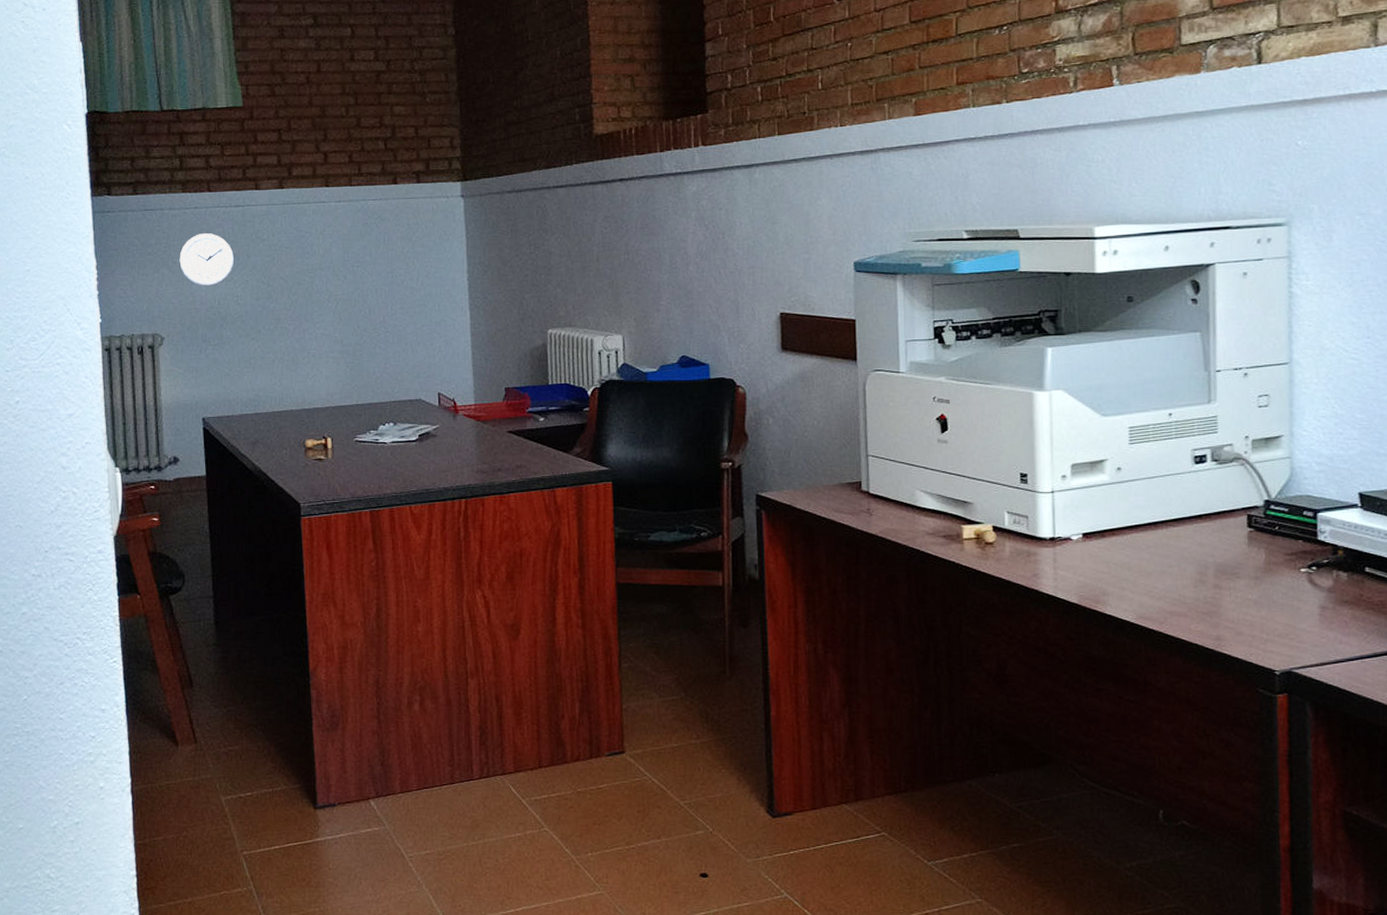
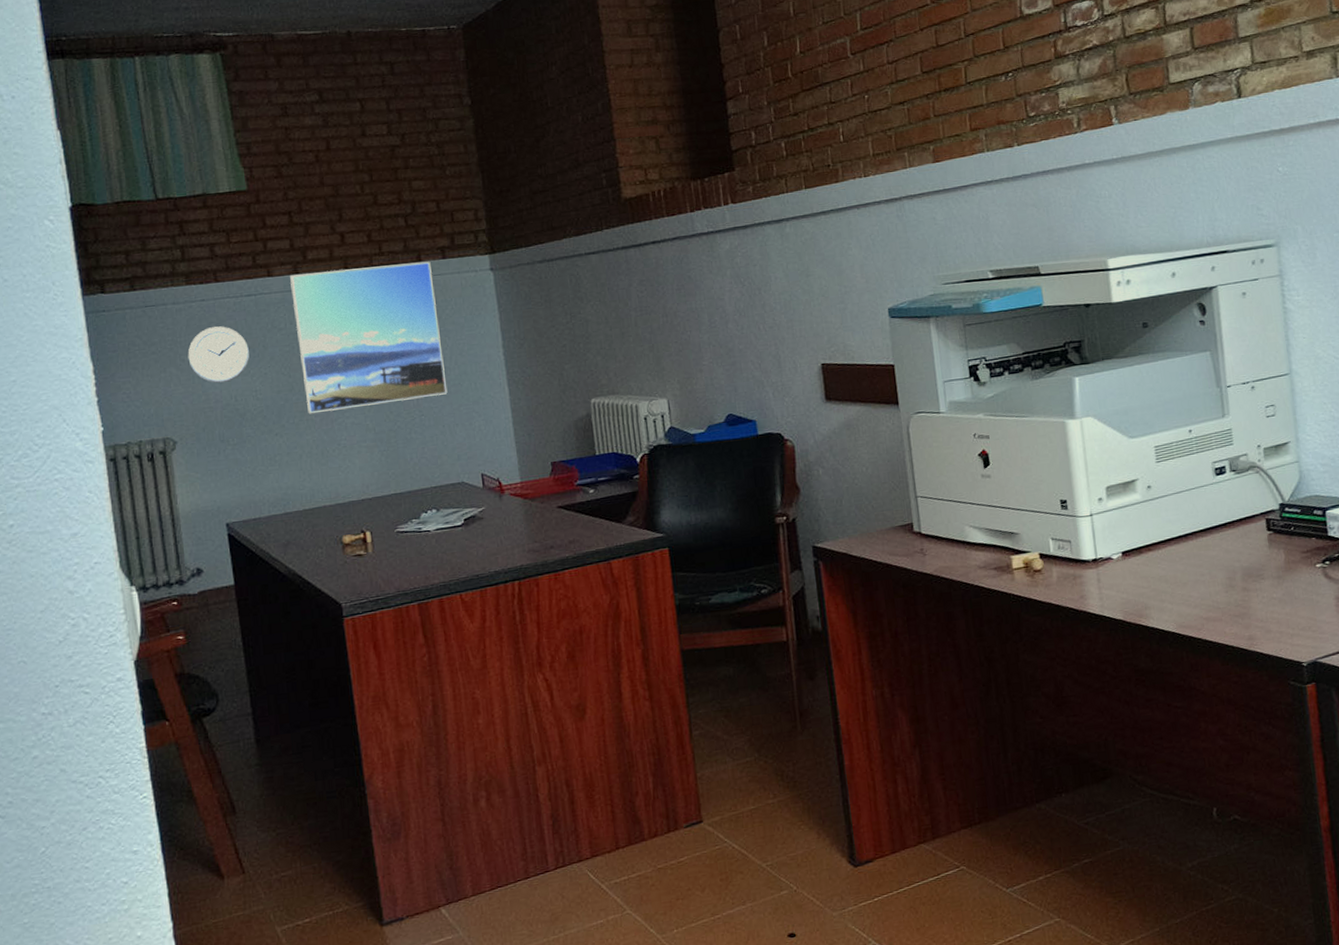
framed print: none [275,184,412,322] -> present [290,261,448,414]

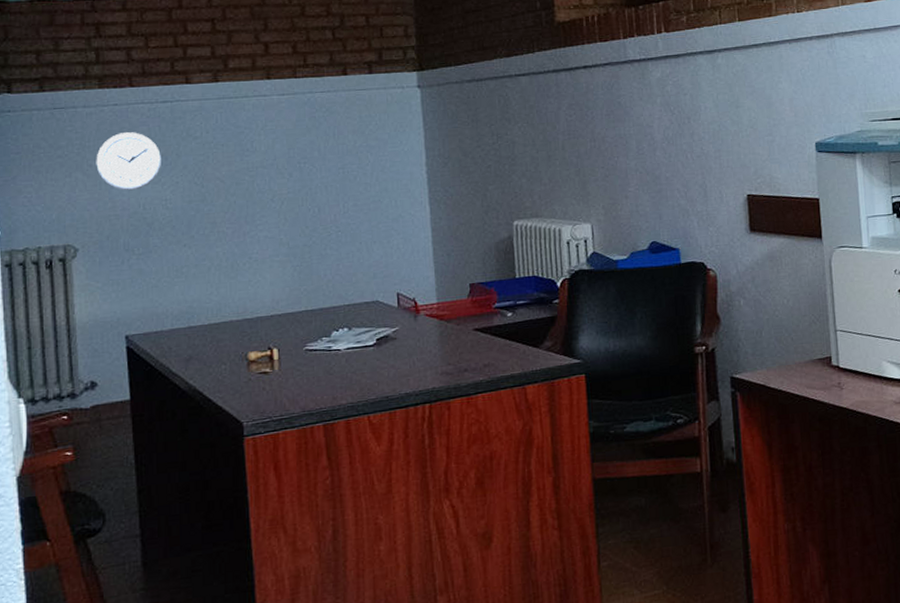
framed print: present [290,261,448,414] -> none [209,75,367,226]

